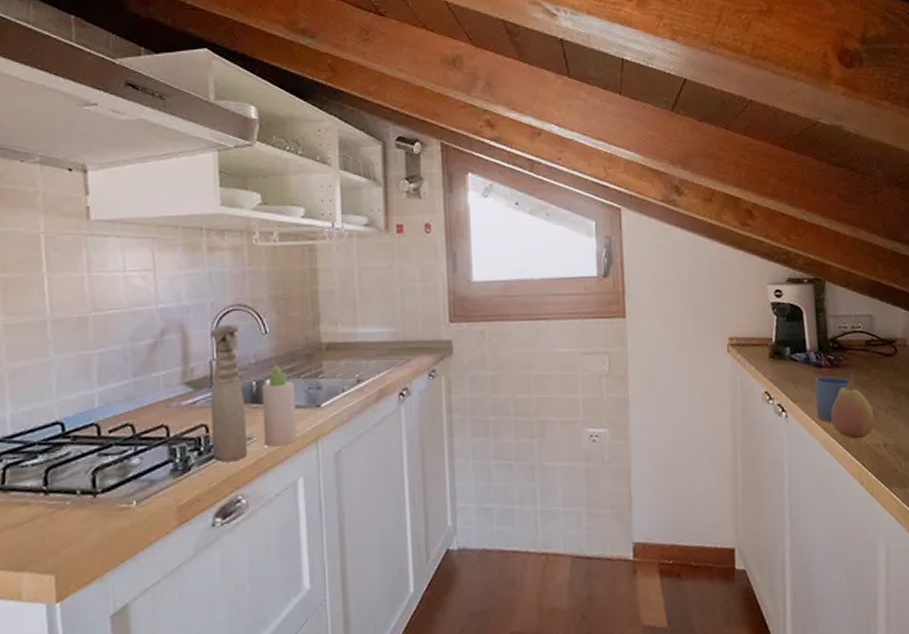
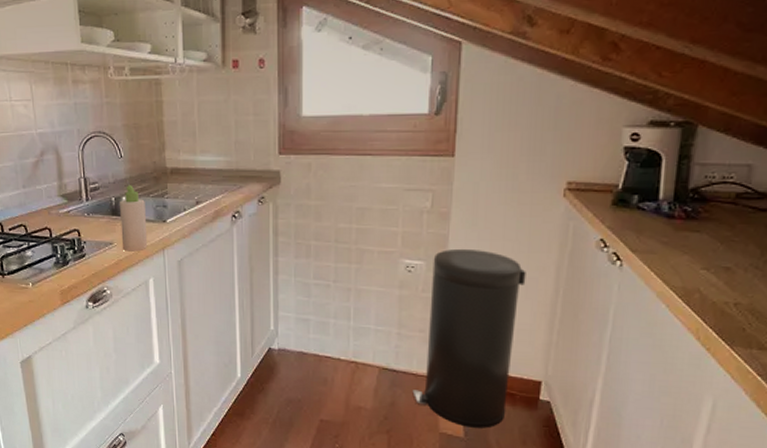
spray bottle: present [211,324,248,462] -> none [78,148,110,260]
pedal bin: none [609,411,706,614] -> present [412,248,526,428]
mug: present [814,375,855,423] -> none [657,227,712,276]
fruit: present [830,373,875,439] -> none [674,227,730,295]

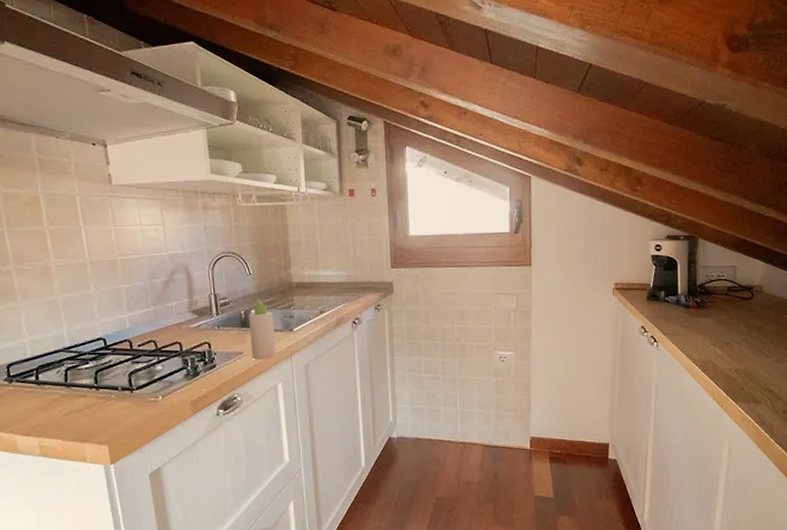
pedal bin: present [412,248,526,428] -> none [511,339,591,489]

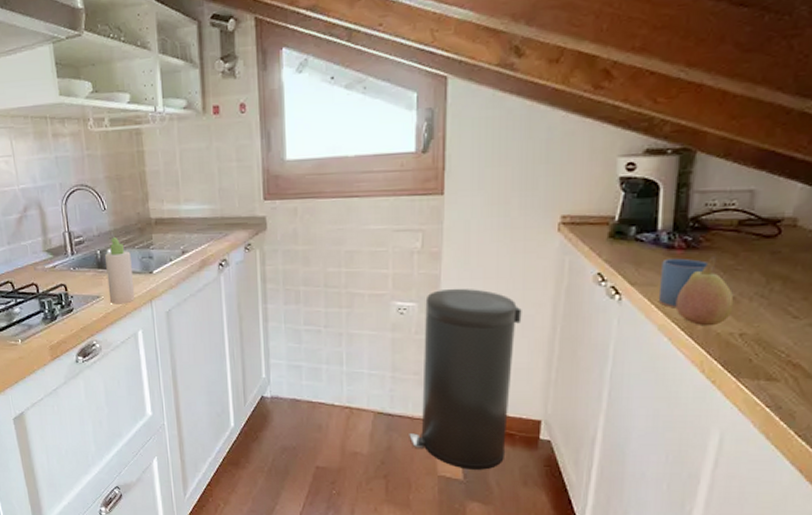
pedal bin: none [511,339,591,489] -> present [409,288,522,470]
mug: none [682,314,716,352] -> present [658,258,714,308]
fruit: none [693,313,730,365] -> present [675,256,734,327]

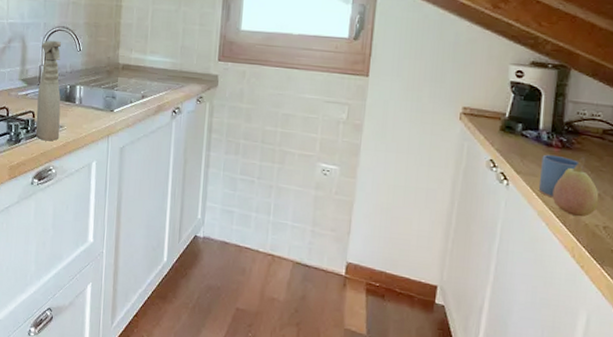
spray bottle: none [61,201,98,315] -> present [35,40,61,141]
bottle: present [105,232,136,304] -> none [71,71,97,136]
pedal bin: present [409,288,522,470] -> none [322,157,427,327]

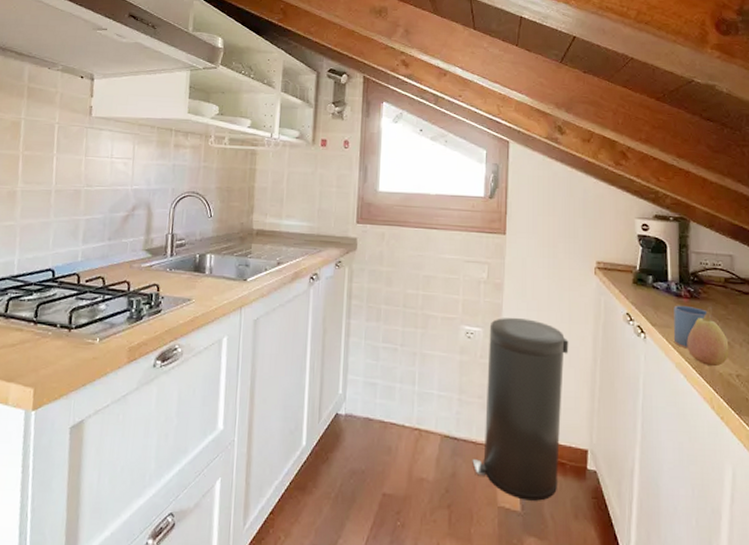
spray bottle: present [35,40,61,141] -> none [159,206,190,317]
pedal bin: none [322,157,427,327] -> present [472,317,569,501]

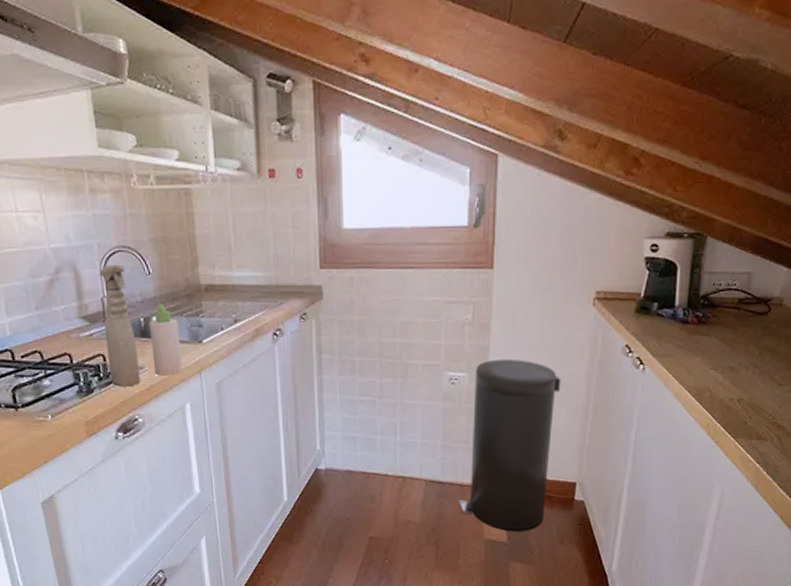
spray bottle: none [159,206,190,317] -> present [100,264,141,387]
bottle: none [200,238,229,309] -> present [150,298,183,376]
mug: present [673,305,712,349] -> none [674,332,719,377]
fruit: present [686,306,729,367] -> none [688,331,734,393]

